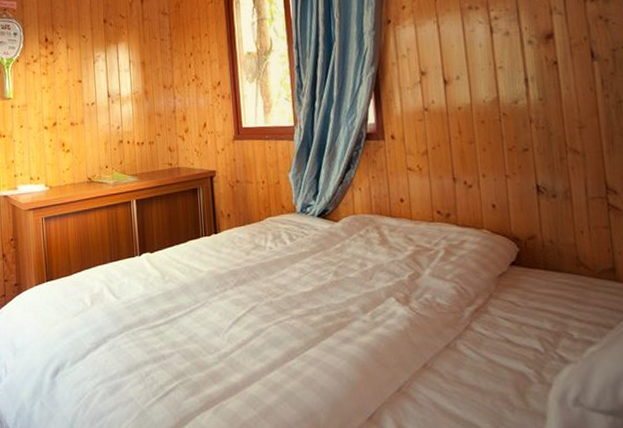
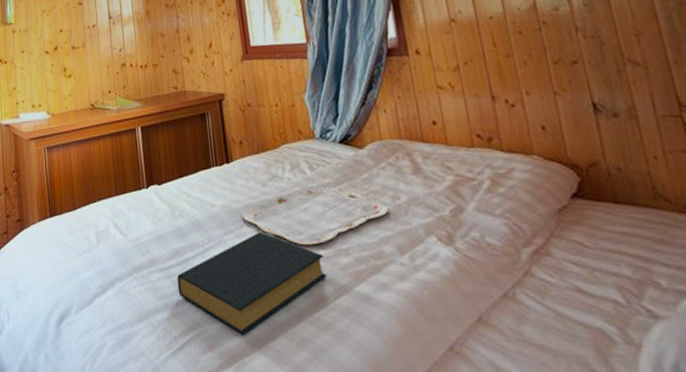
hardback book: none [165,294,299,383] -> present [177,232,328,336]
serving tray: none [227,254,356,306] -> present [242,186,389,246]

